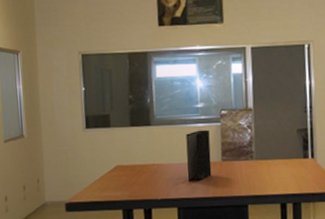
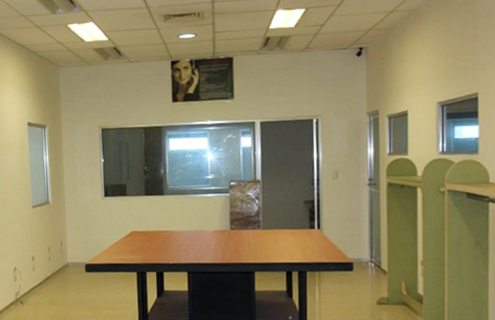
binder: present [186,129,212,182] -> none [196,199,220,249]

